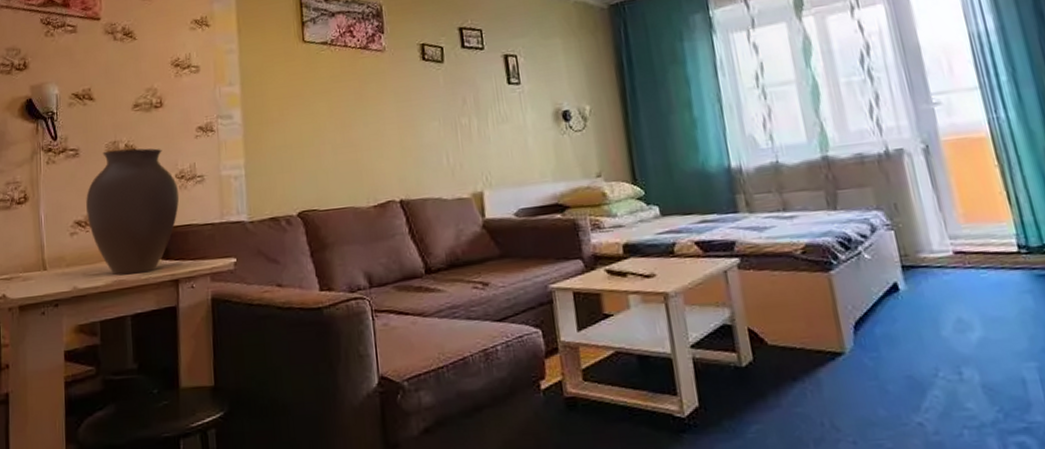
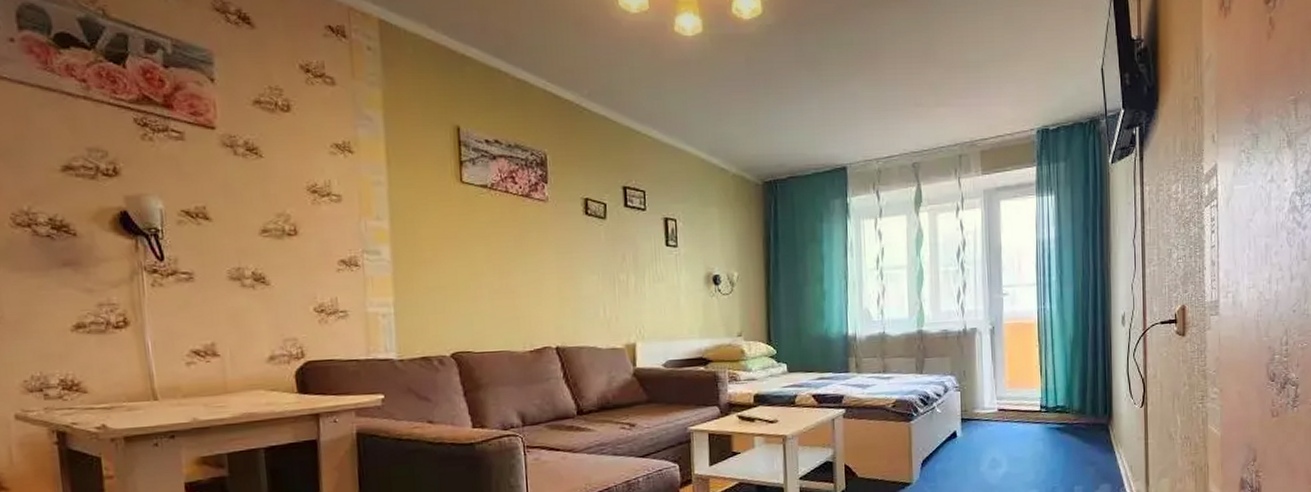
vase: present [86,148,180,276] -> none [204,277,319,408]

